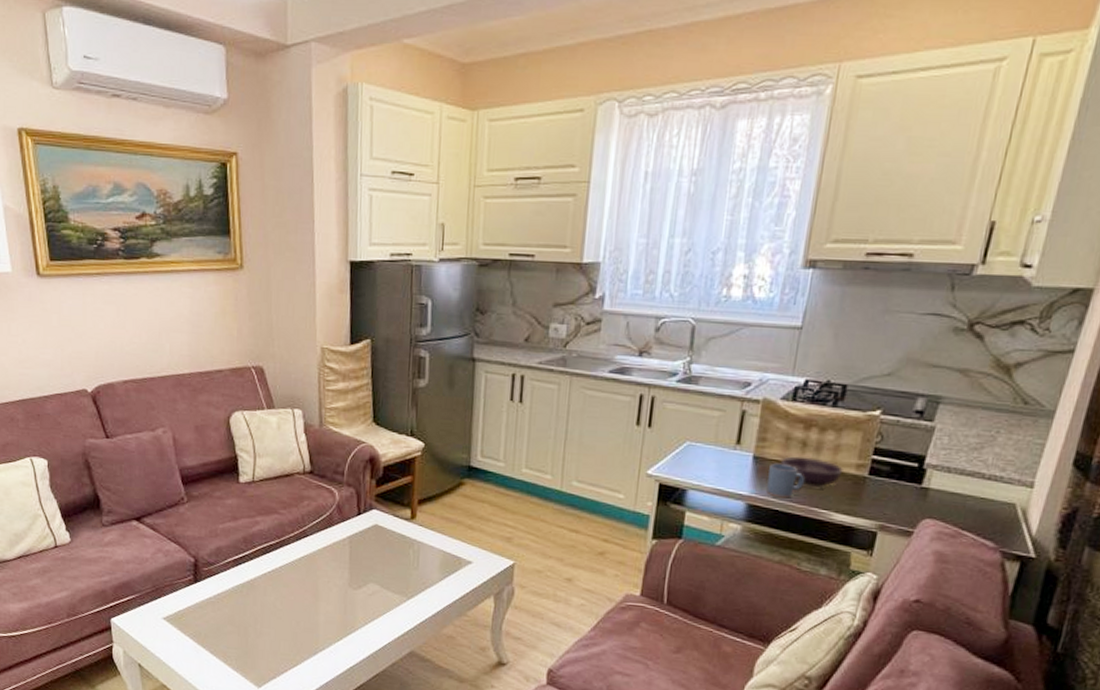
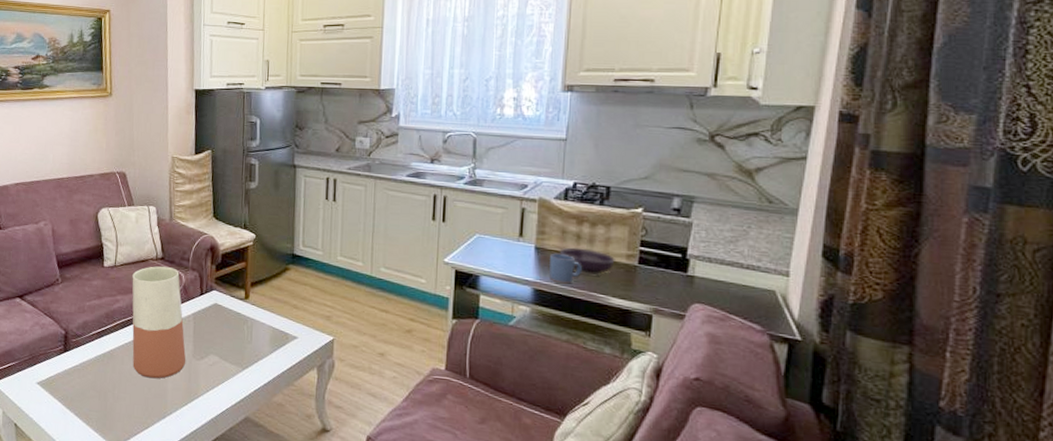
vase: none [274,481,341,611] -> present [132,266,186,379]

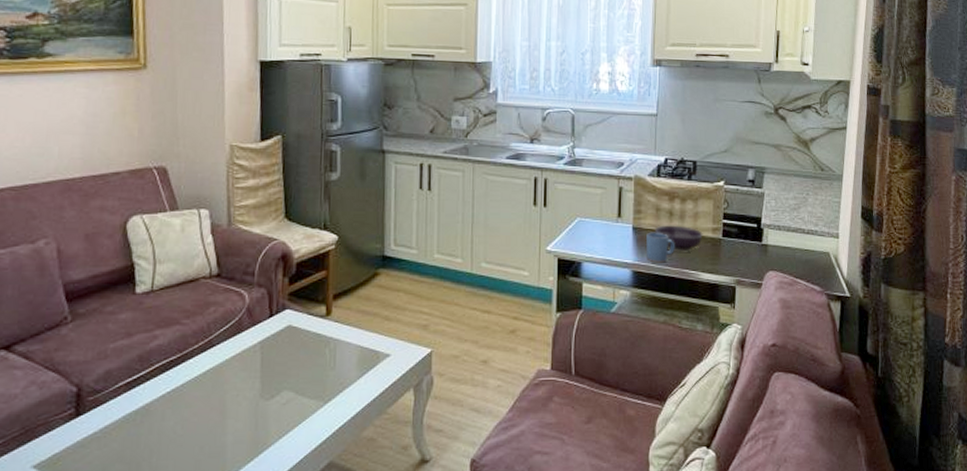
vase: present [132,266,186,379] -> none [176,284,252,434]

